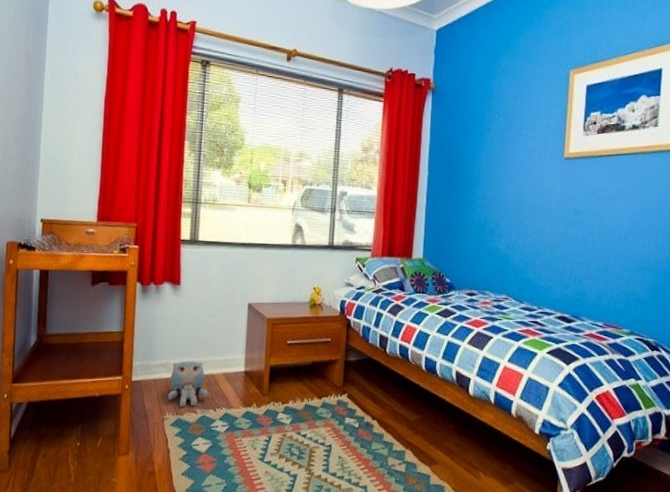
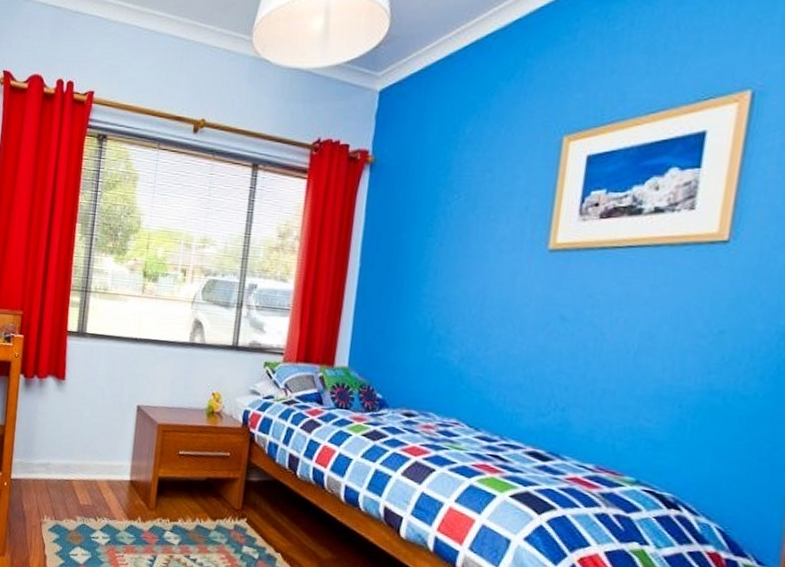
plush toy: present [168,360,208,407] -> none [47,462,89,513]

